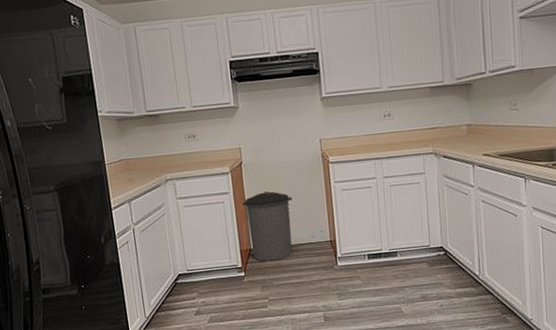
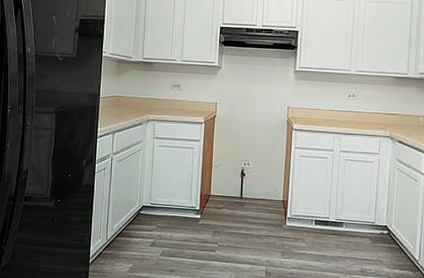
trash can: present [242,191,293,261] -> none [210,145,255,210]

